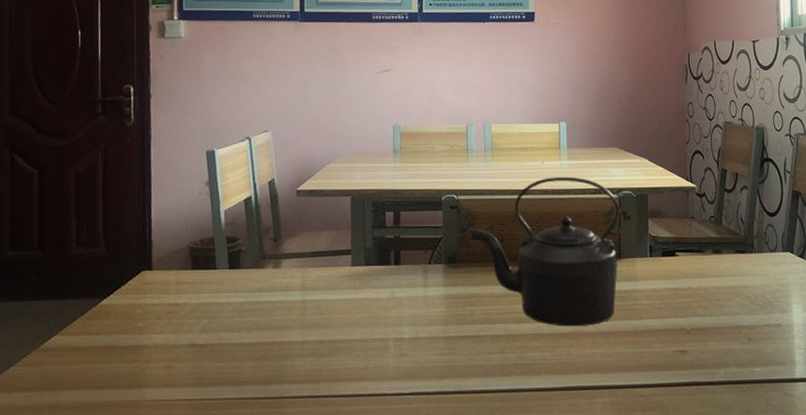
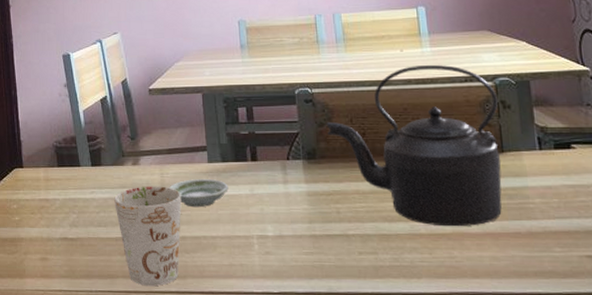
mug: none [251,289,322,392] -> present [114,186,182,287]
saucer: none [310,283,370,311] -> present [169,179,229,208]

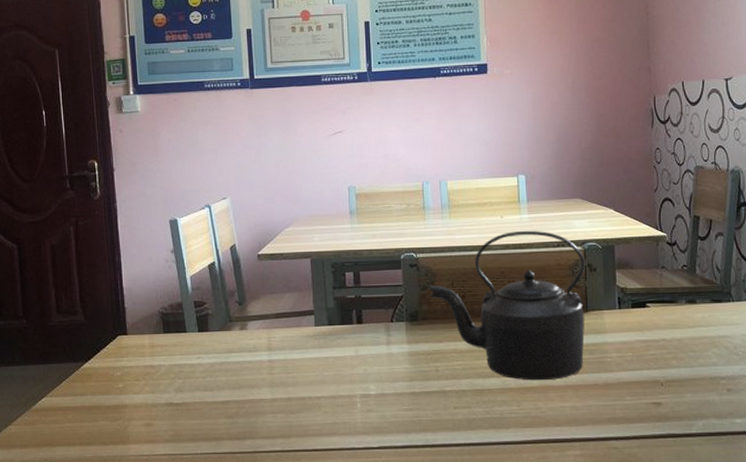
mug: present [114,186,182,287] -> none [221,350,288,447]
saucer: present [169,179,229,208] -> none [276,342,334,370]

